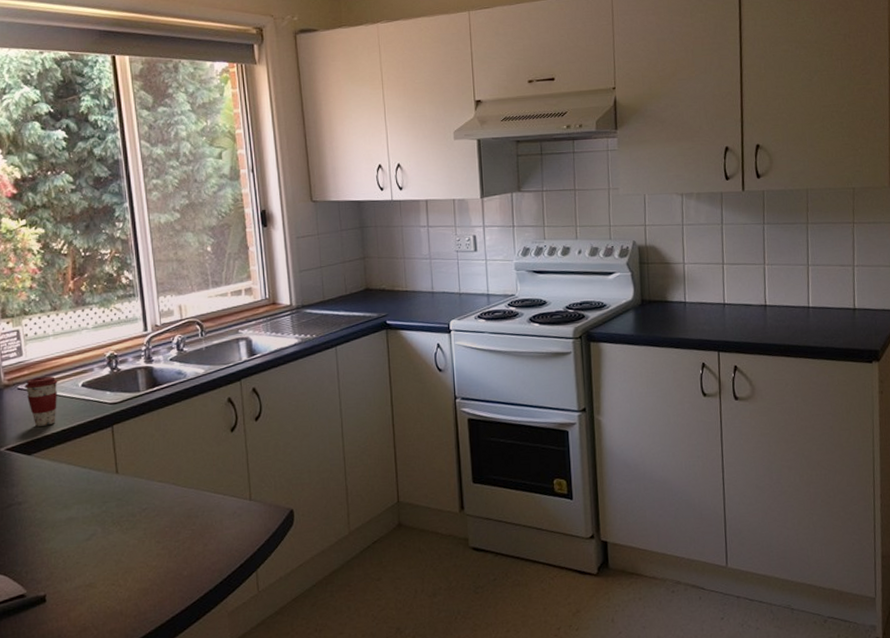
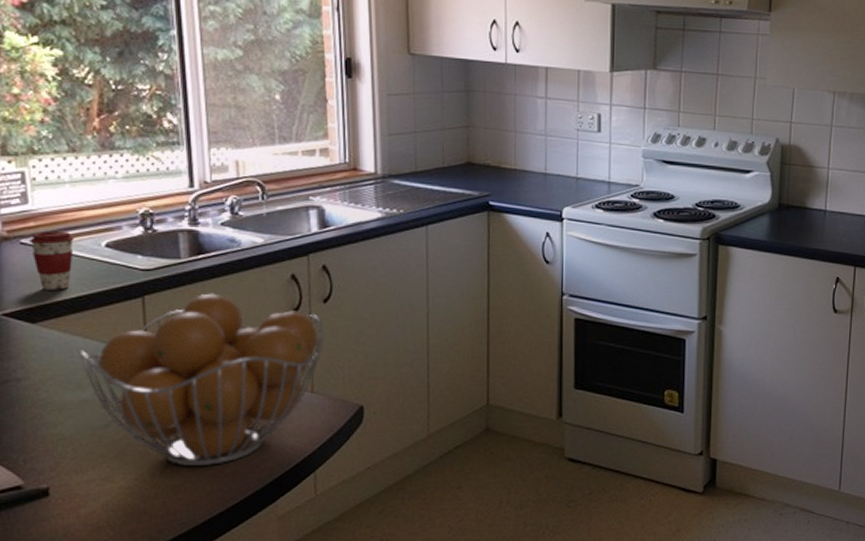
fruit basket: none [65,419,257,571] -> present [79,293,323,467]

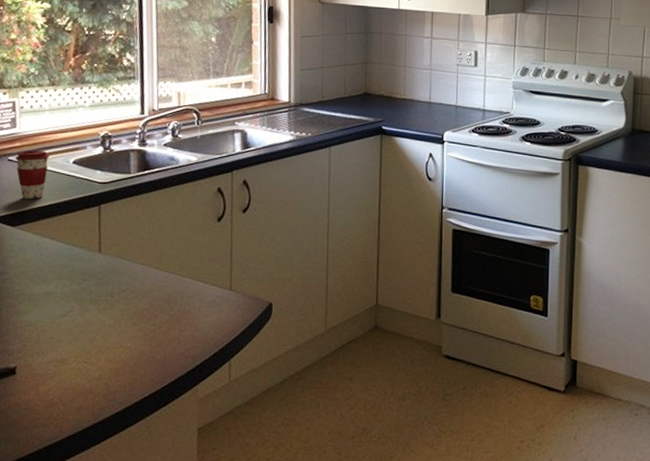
fruit basket: present [79,293,323,467] -> none [47,203,242,353]

